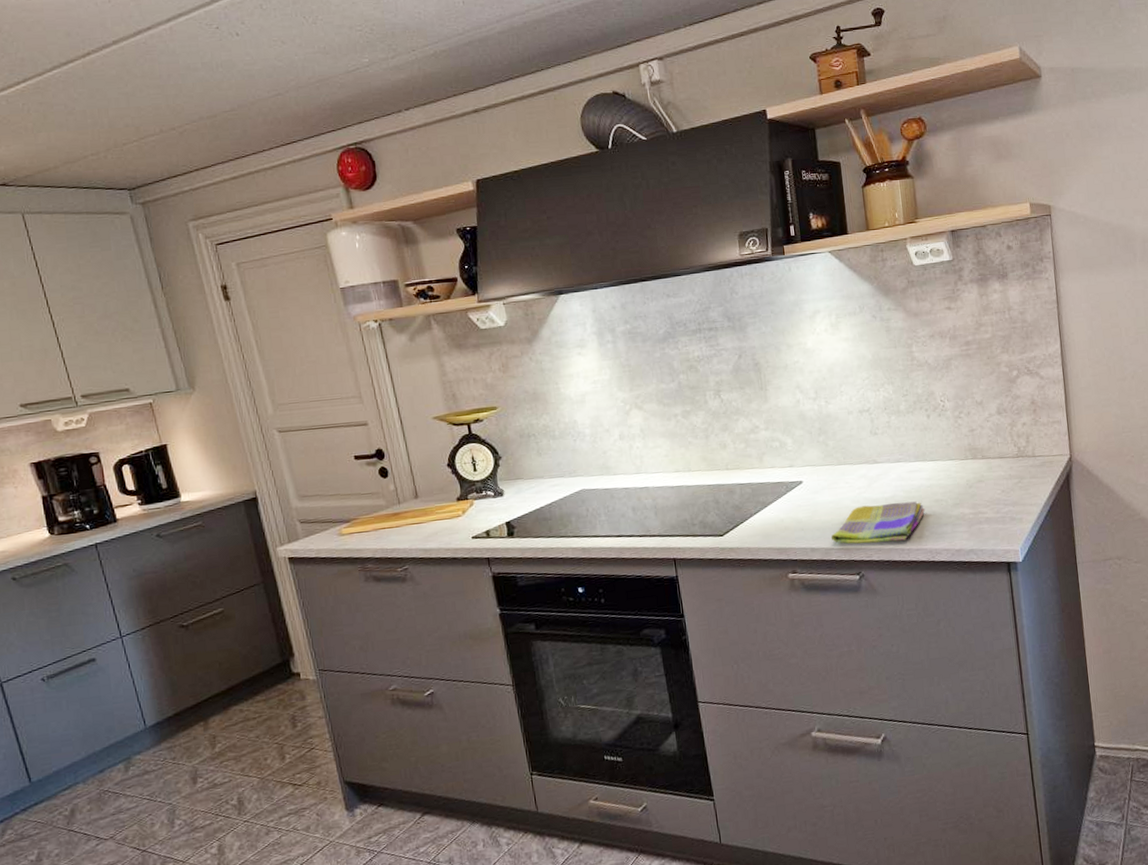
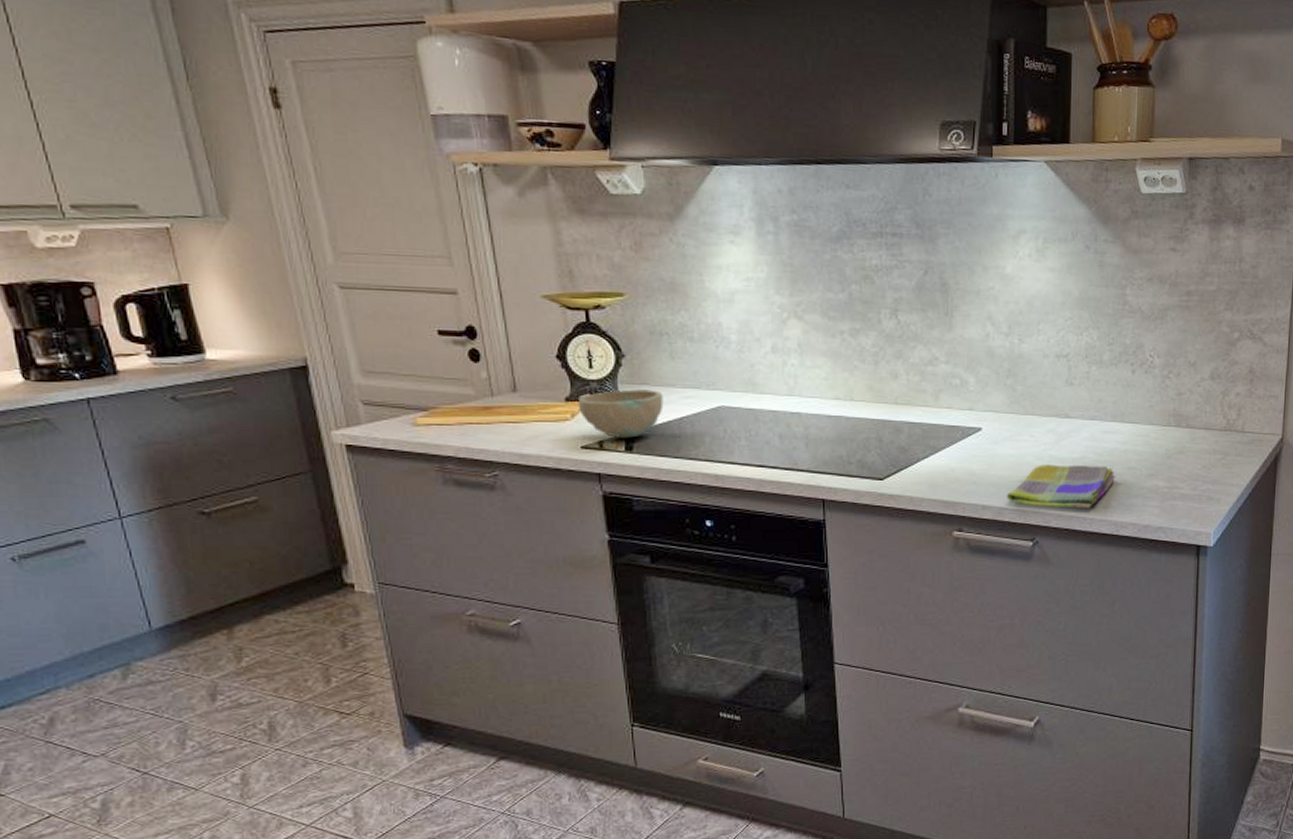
bowl: none [467,483,536,527] -> present [579,389,664,439]

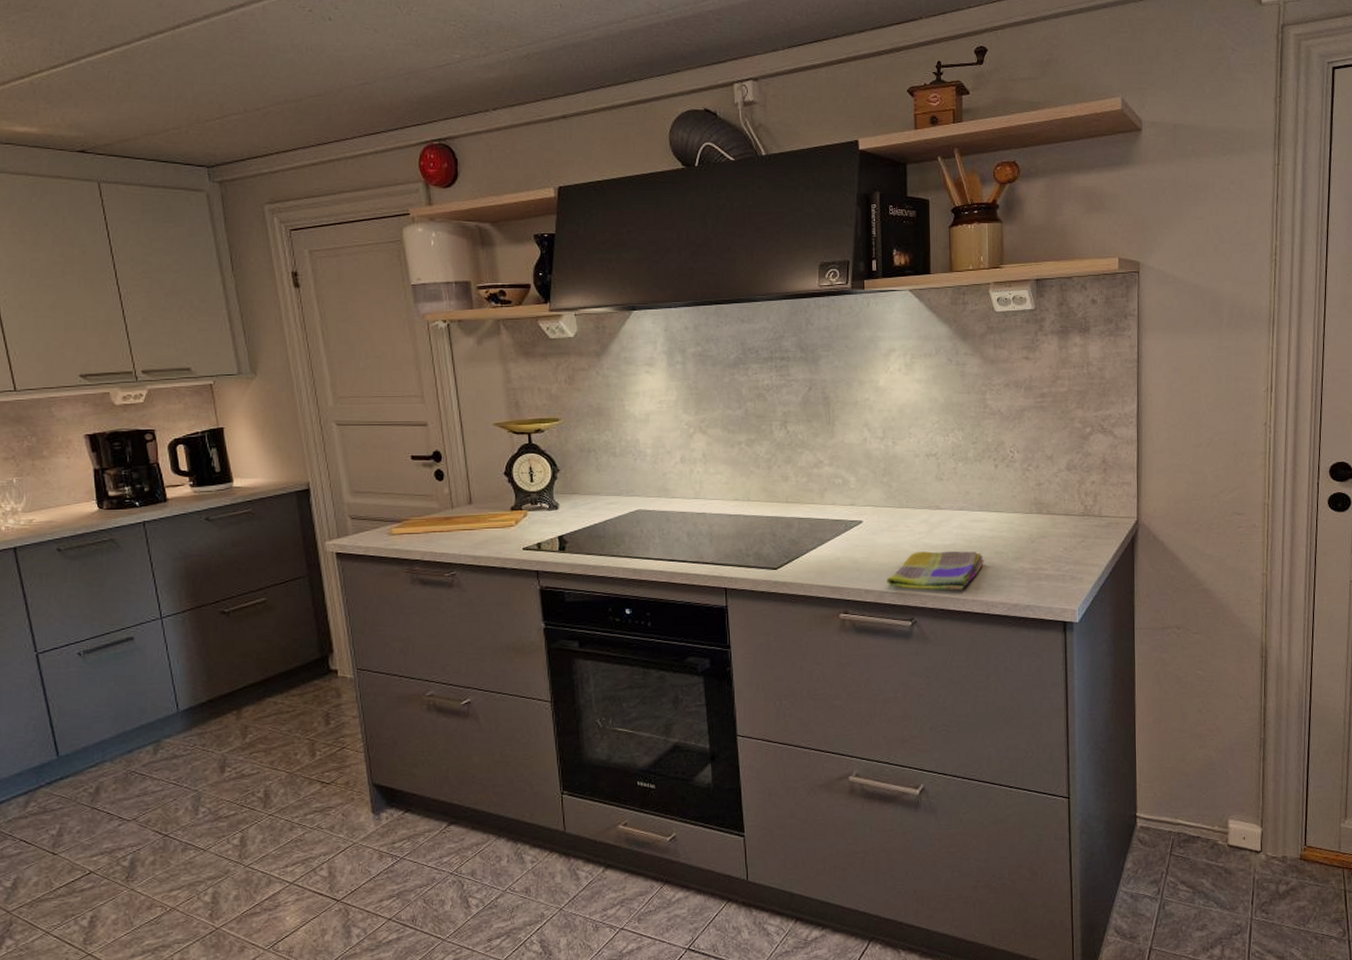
bowl: present [579,389,664,439] -> none [522,498,591,541]

